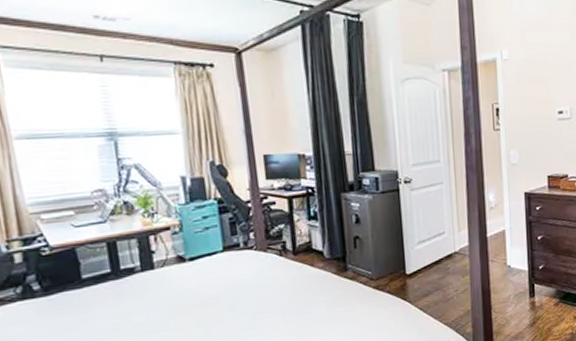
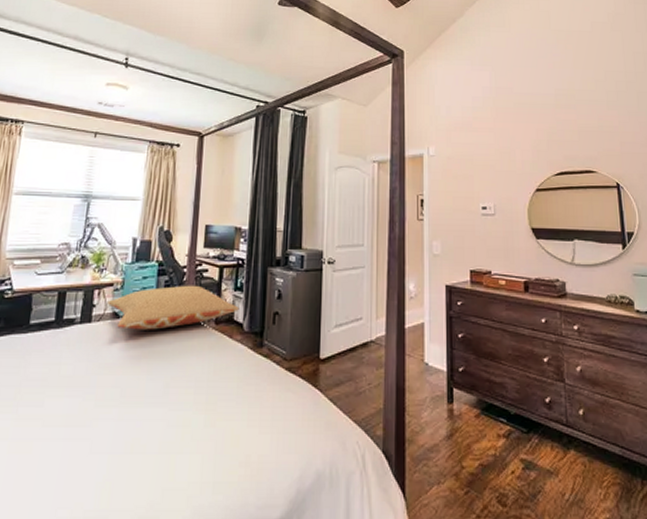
pillow: none [168,219,317,271] -> present [107,285,239,330]

